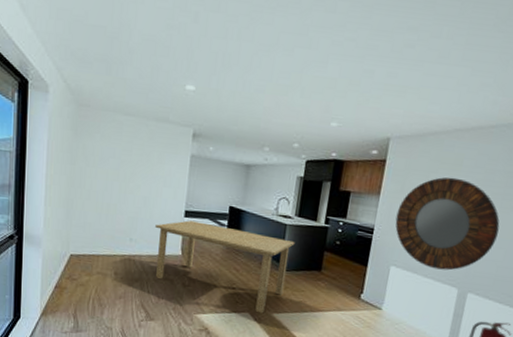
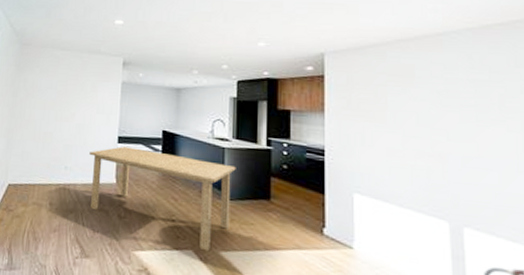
home mirror: present [395,177,500,271] -> none [348,89,483,199]

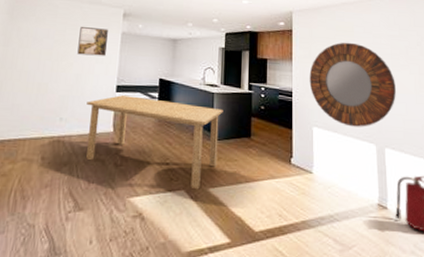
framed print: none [79,77,108,107] -> present [77,27,108,56]
home mirror: none [348,89,483,199] -> present [309,42,396,127]

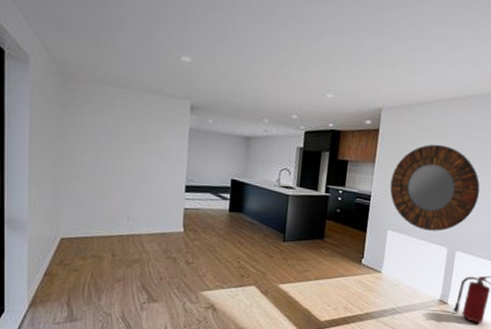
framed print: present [77,27,108,56] -> none [141,121,174,154]
dining table: present [86,95,223,190] -> none [154,195,298,286]

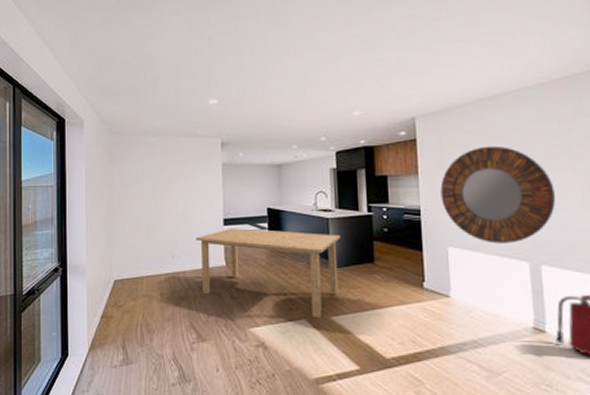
dining table: none [154,195,298,286] -> present [196,228,341,319]

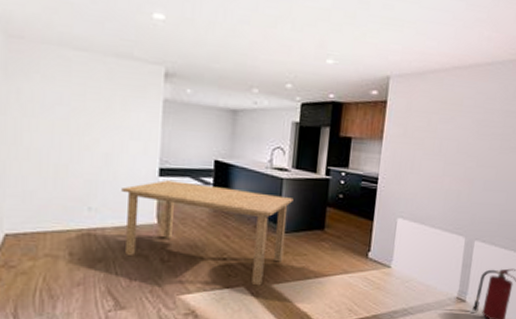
home mirror: present [440,145,555,244] -> none [399,118,501,219]

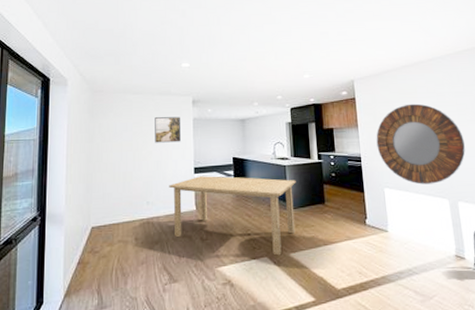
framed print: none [104,90,145,131] -> present [155,117,181,143]
home mirror: none [399,118,501,219] -> present [376,103,465,185]

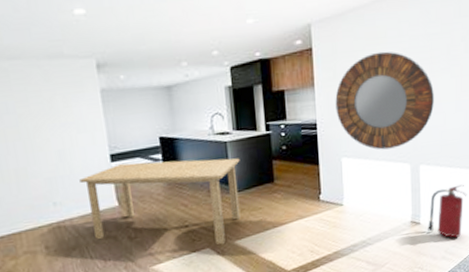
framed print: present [155,117,181,143] -> none [45,88,87,127]

